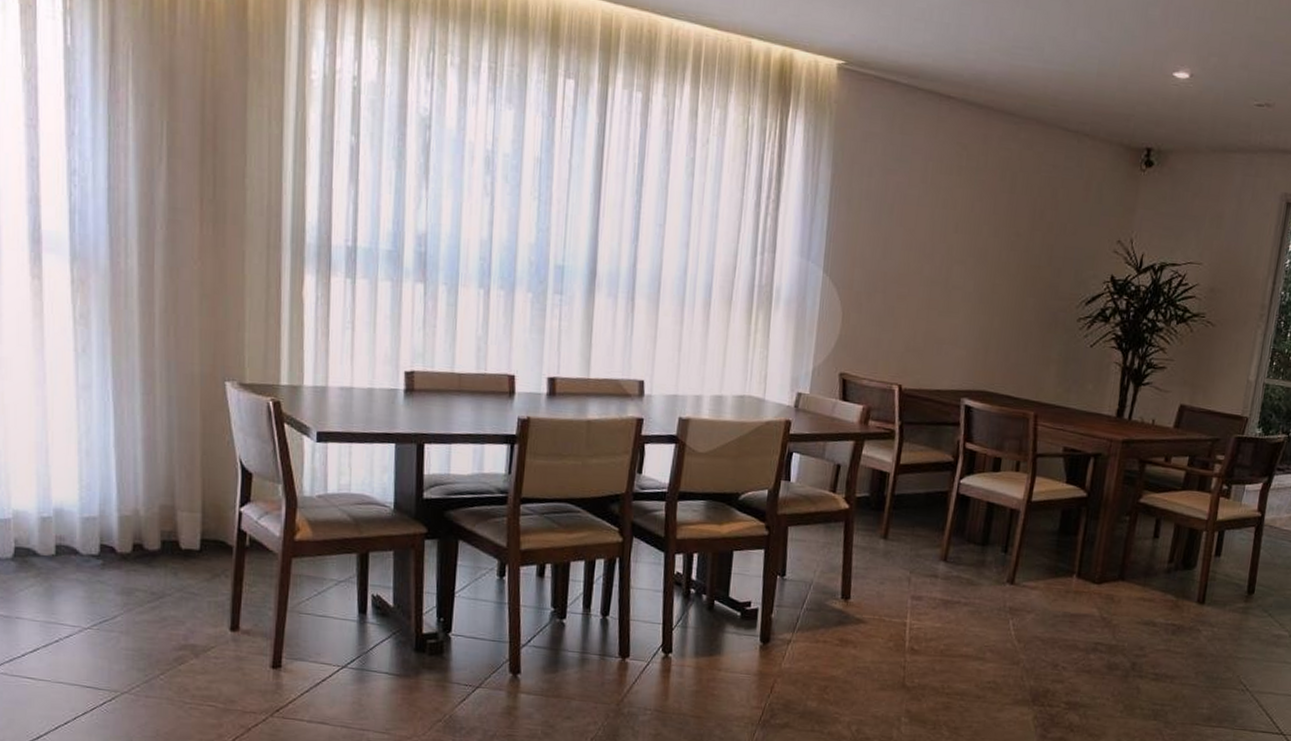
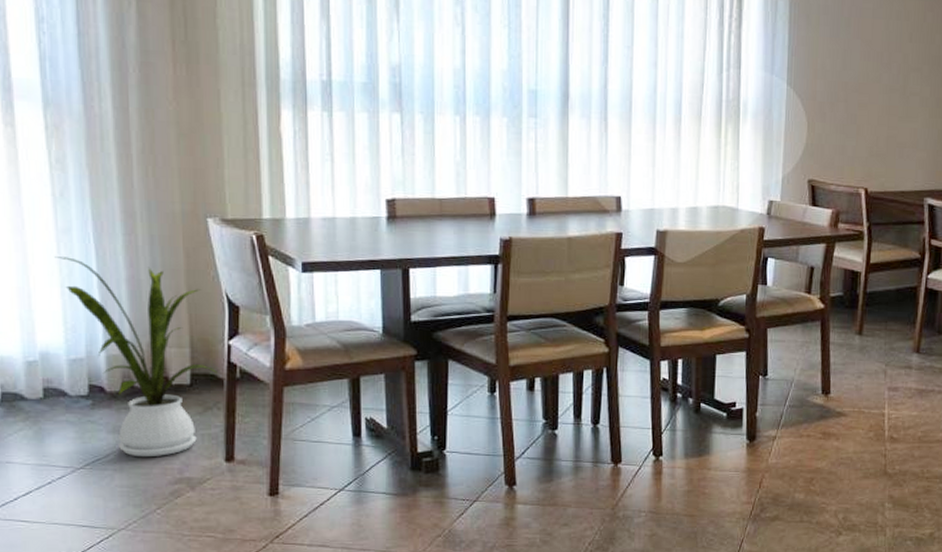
house plant: none [73,413,227,622] -> present [54,257,218,458]

